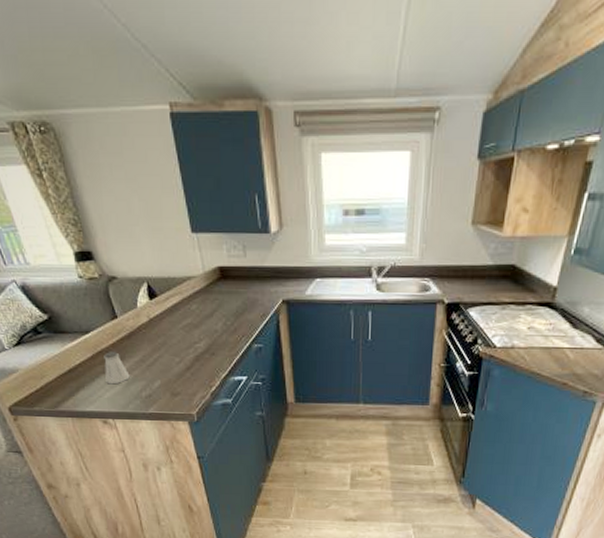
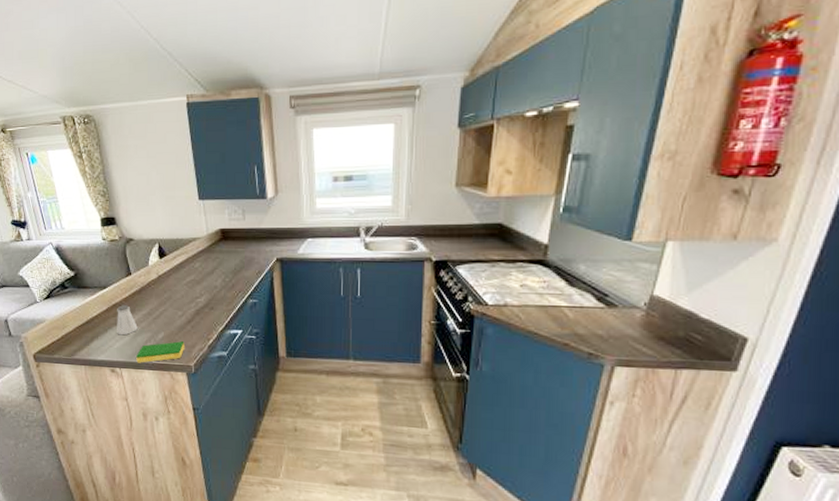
dish sponge: none [130,389,184,413] -> present [136,341,184,363]

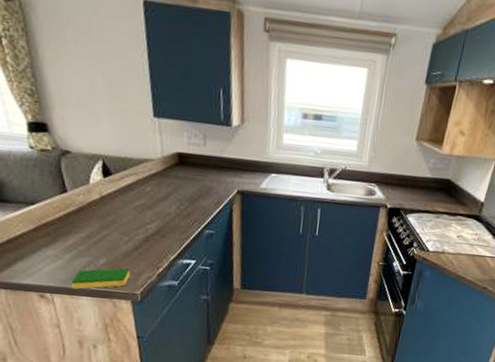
saltshaker: present [117,305,138,336] -> none [47,225,74,259]

